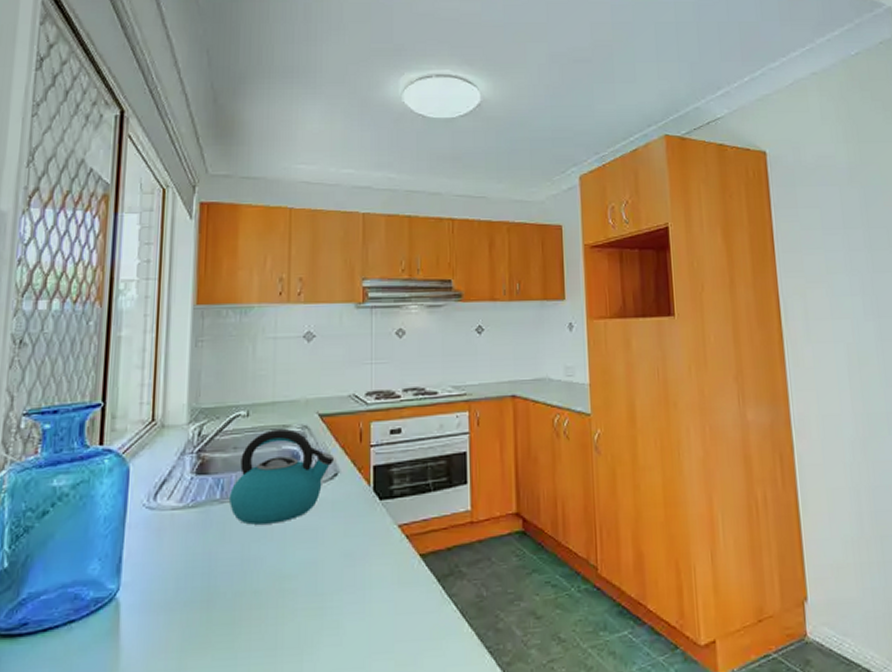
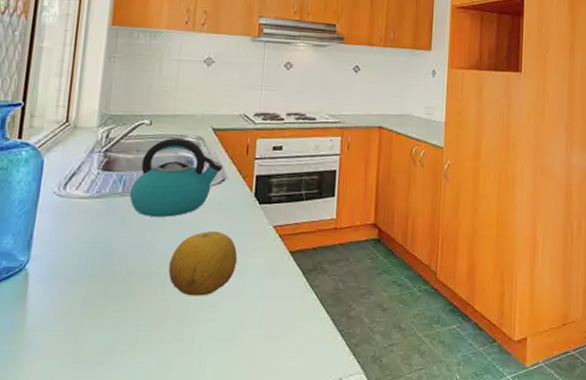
fruit: none [280,535,359,618] -> present [168,230,238,296]

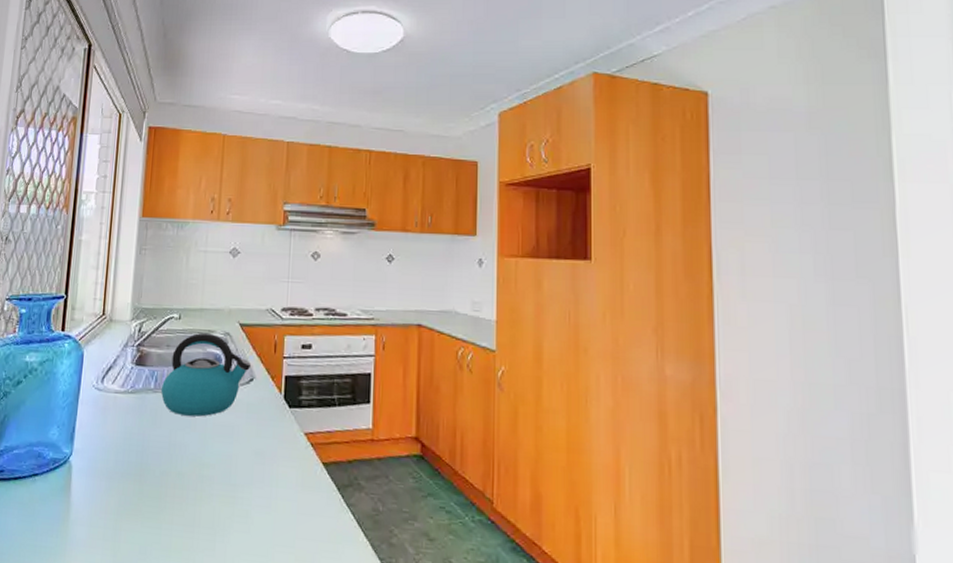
fruit: present [168,230,238,296] -> none [200,434,268,505]

